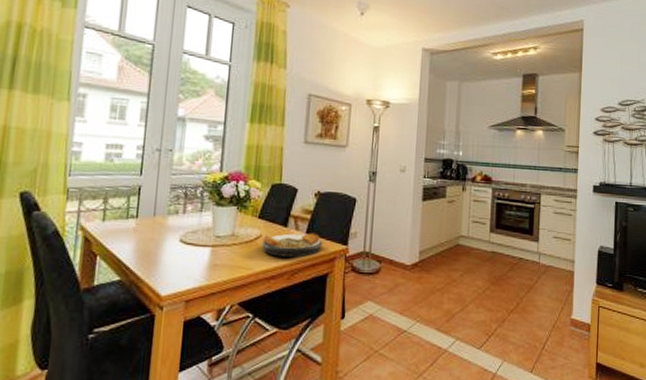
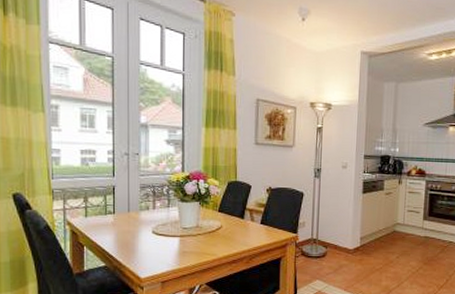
plate: present [262,233,324,258] -> none [223,223,276,245]

